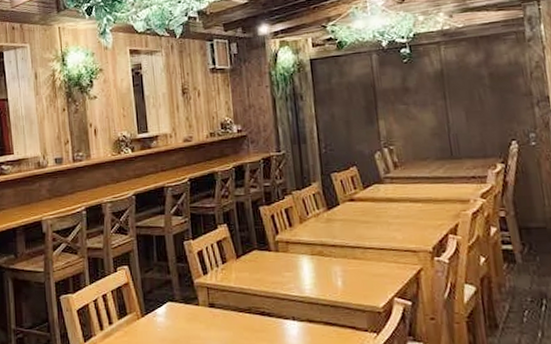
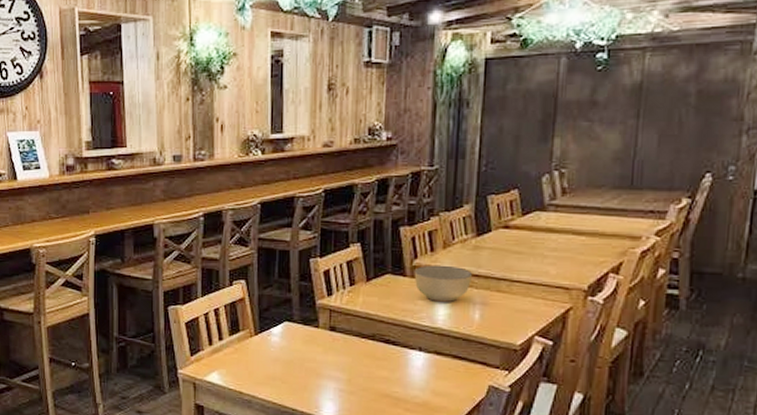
bowl: none [277,238,330,273] -> present [414,265,472,303]

